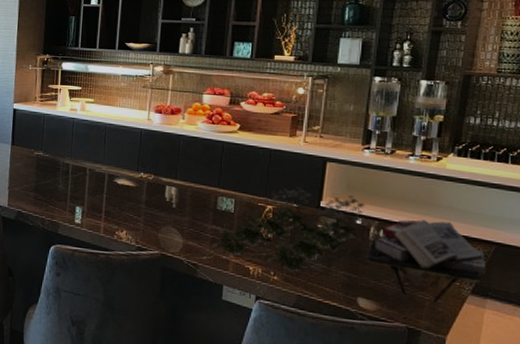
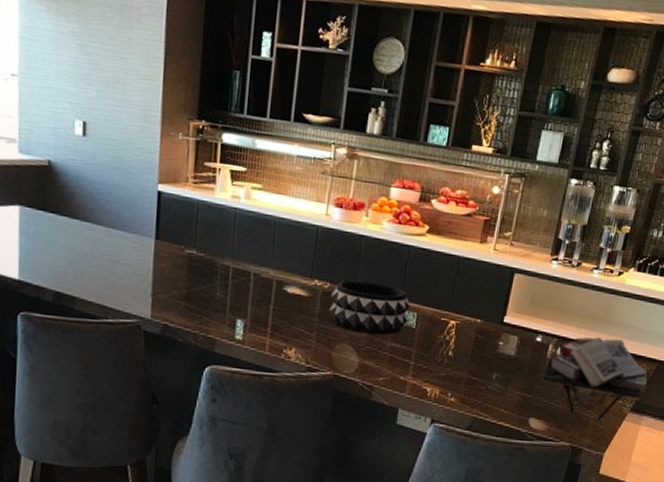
decorative bowl: none [154,172,228,219] -> present [329,280,411,336]
plant: present [211,186,365,273] -> none [388,300,547,394]

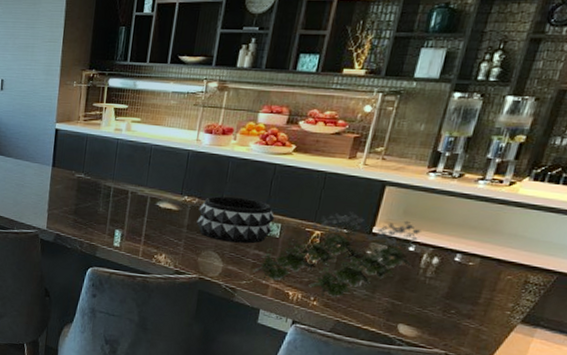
plant: none [388,300,547,394] -> present [251,211,421,299]
magazine: present [541,337,647,420] -> none [413,247,544,330]

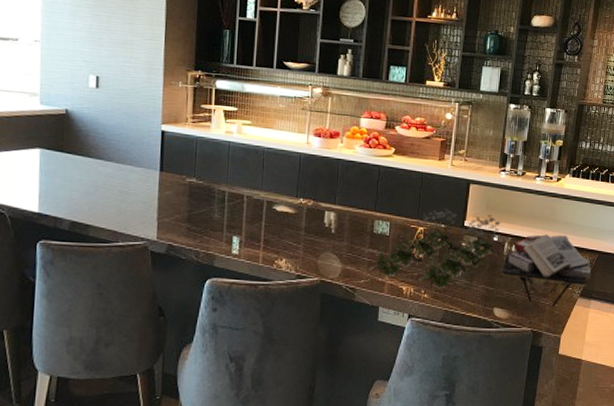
decorative bowl: present [197,196,275,244] -> none [314,197,384,243]
magazine: none [413,247,544,330] -> present [501,234,592,306]

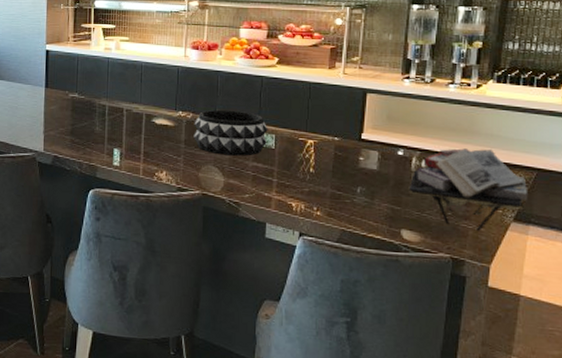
decorative bowl: none [314,197,384,243] -> present [194,109,268,156]
plant: present [368,208,501,290] -> none [252,119,406,208]

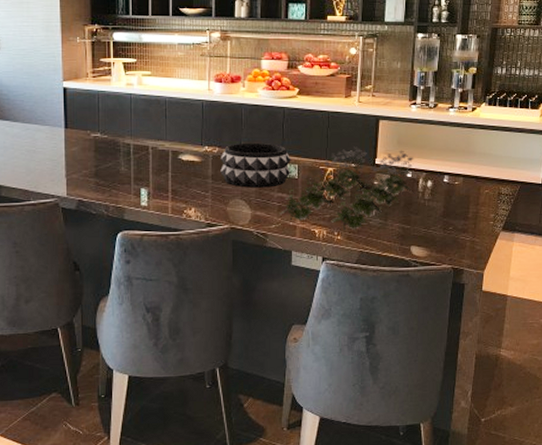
plant: none [252,119,406,208] -> present [278,146,414,231]
magazine: present [408,148,528,231] -> none [416,166,514,242]

